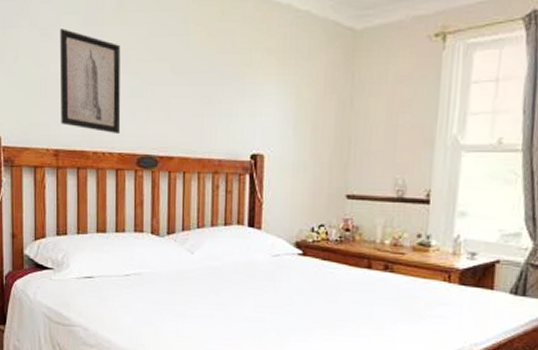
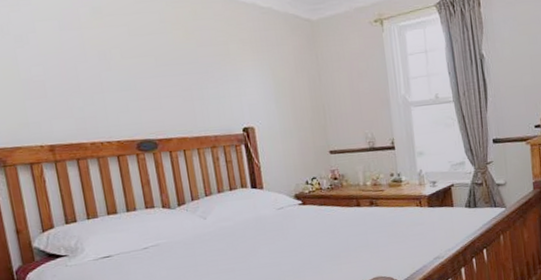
wall art: present [59,29,121,135] -> none [35,34,116,125]

